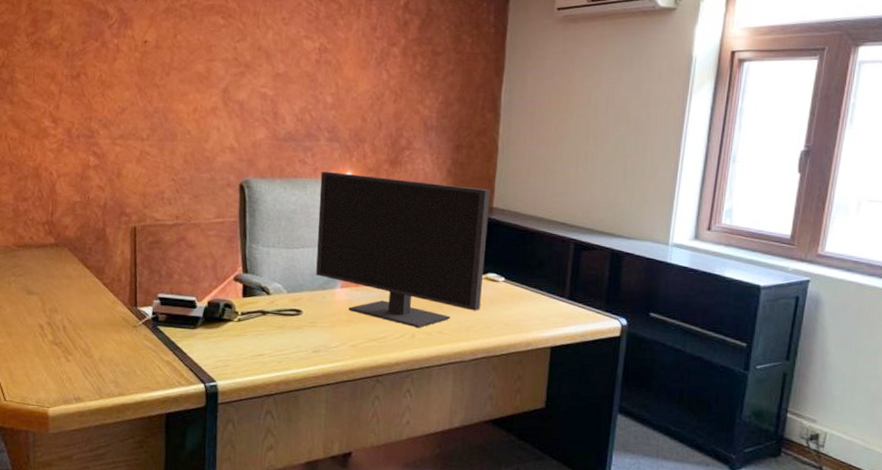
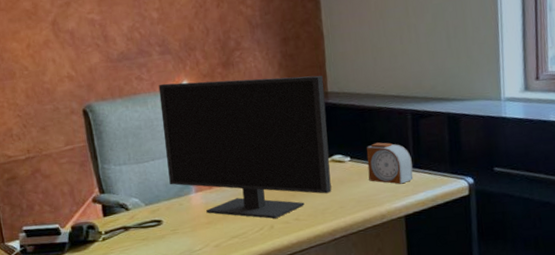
alarm clock: none [520,267,568,314] -> present [366,142,414,184]

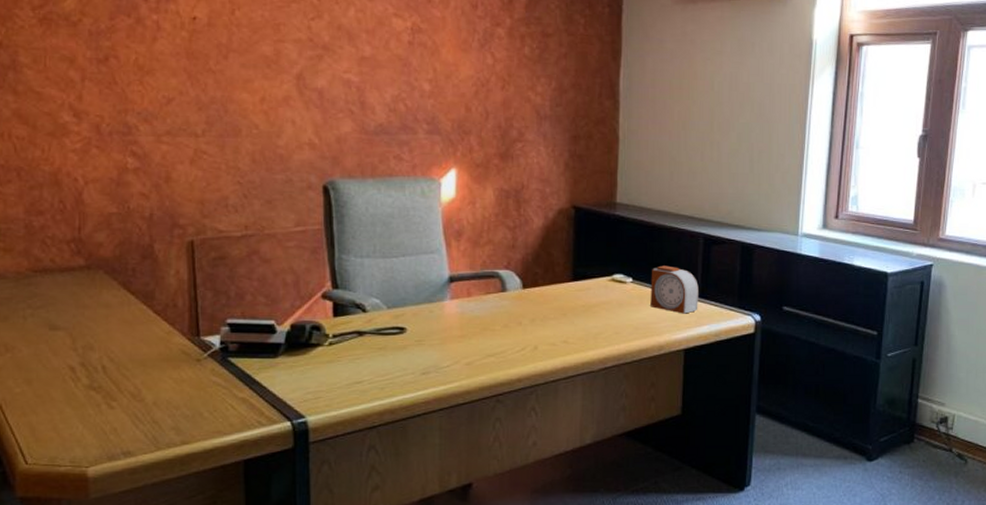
monitor: present [158,75,332,219] -> none [420,168,613,339]

